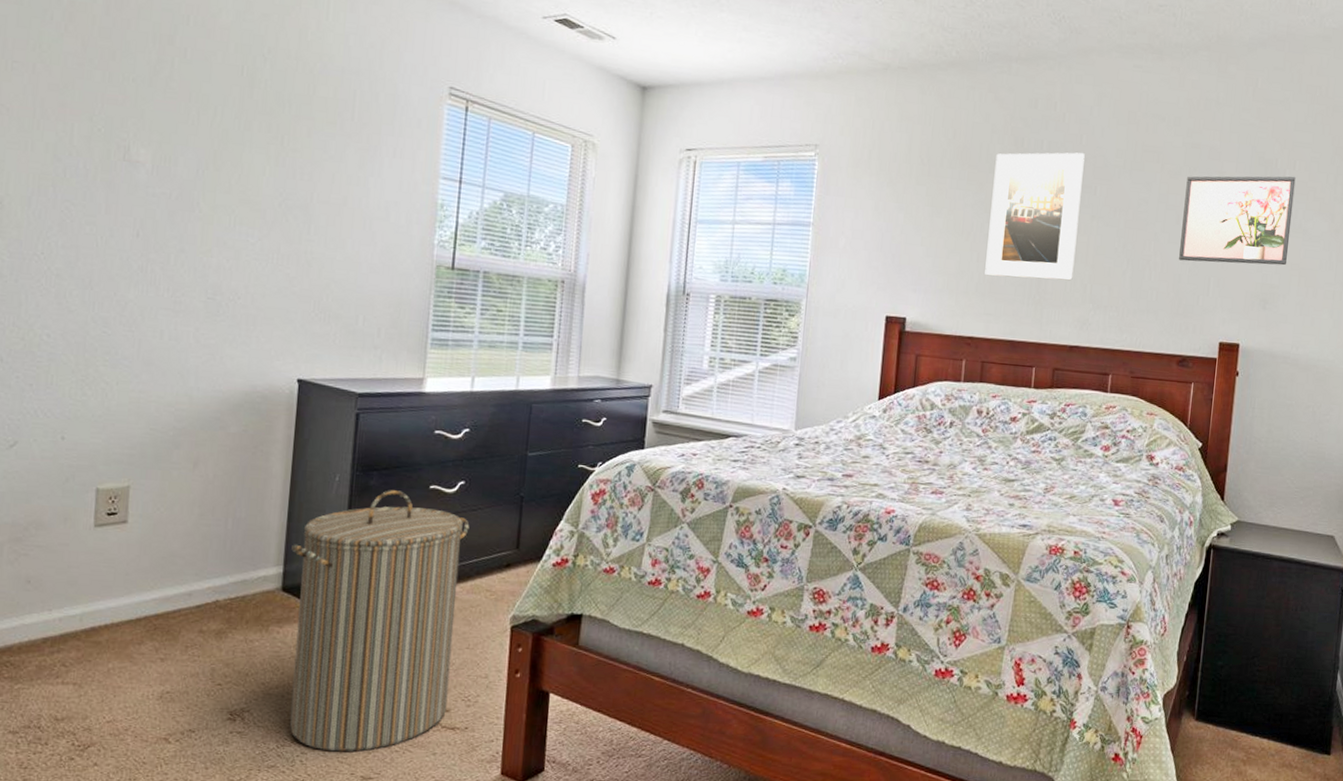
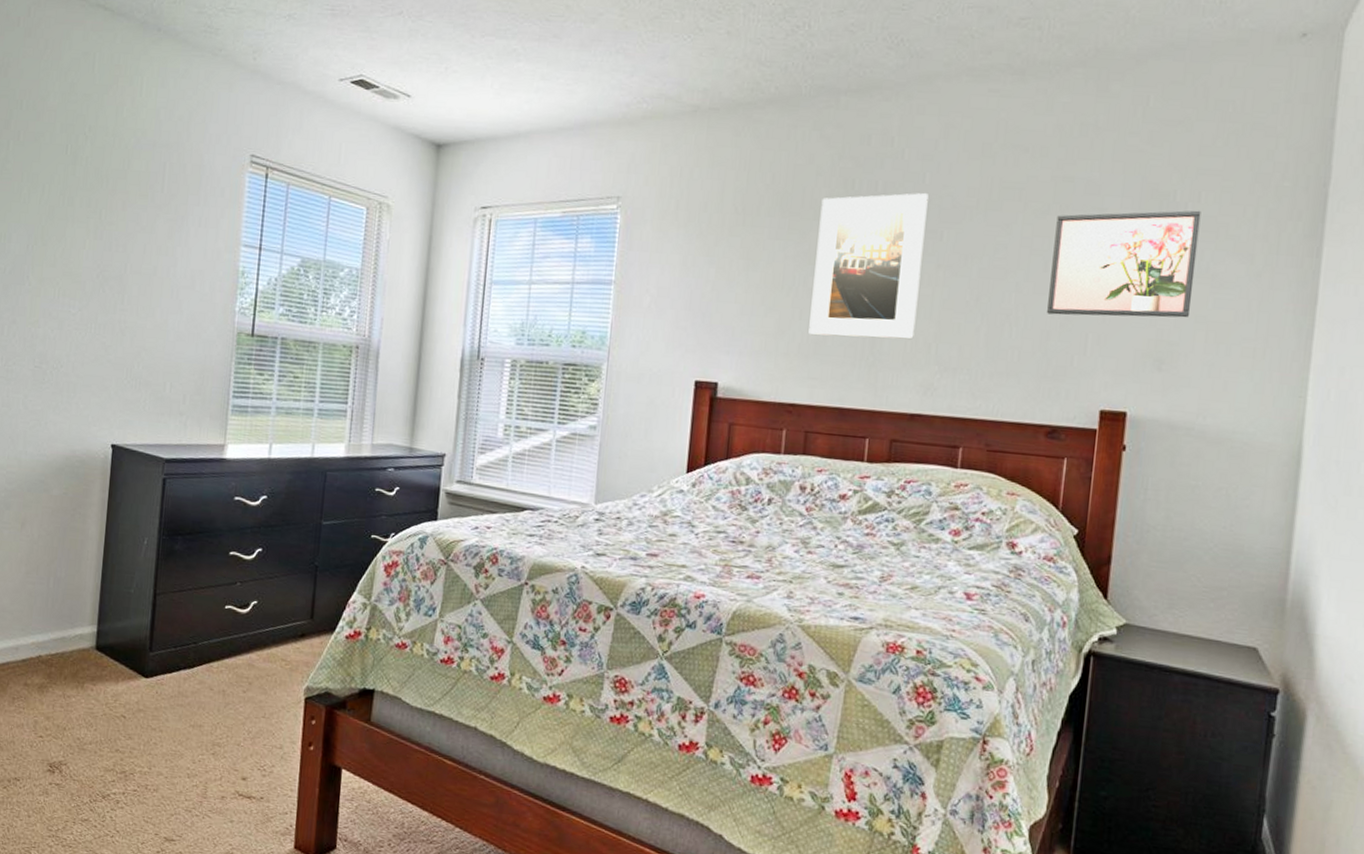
laundry hamper: present [290,490,470,752] -> none [101,555,266,813]

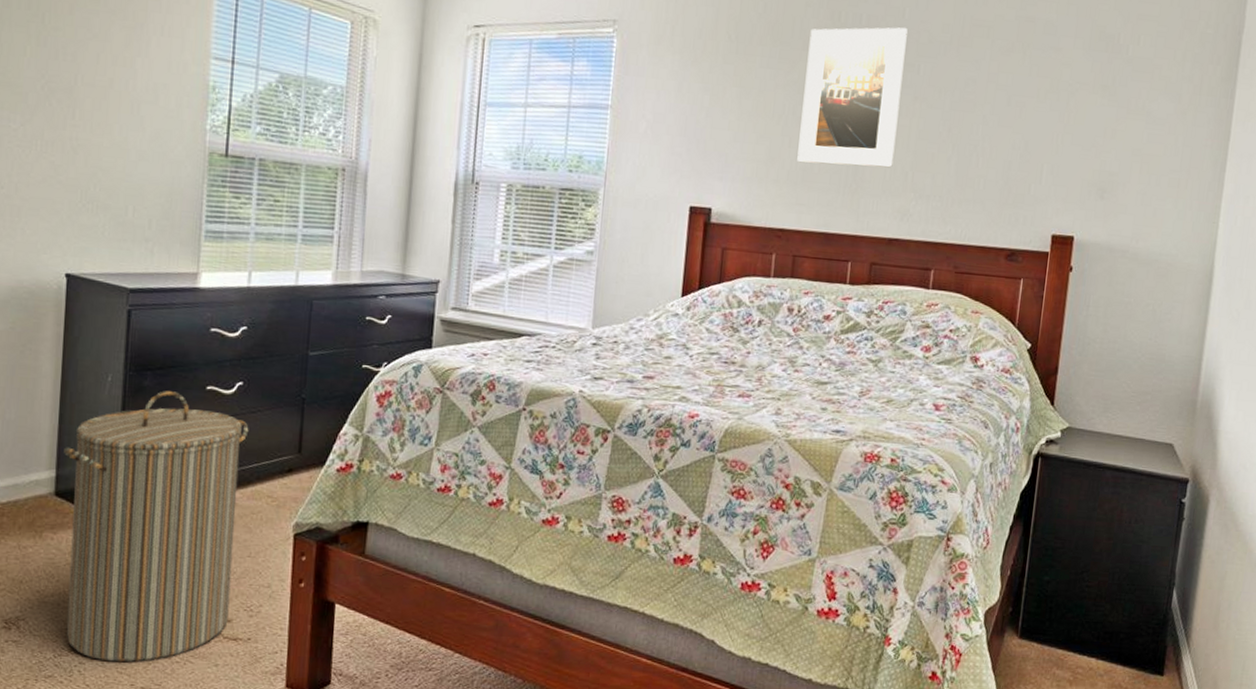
laundry hamper: none [101,555,266,813] -> present [62,391,249,663]
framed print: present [1047,210,1201,318] -> none [1009,52,1140,151]

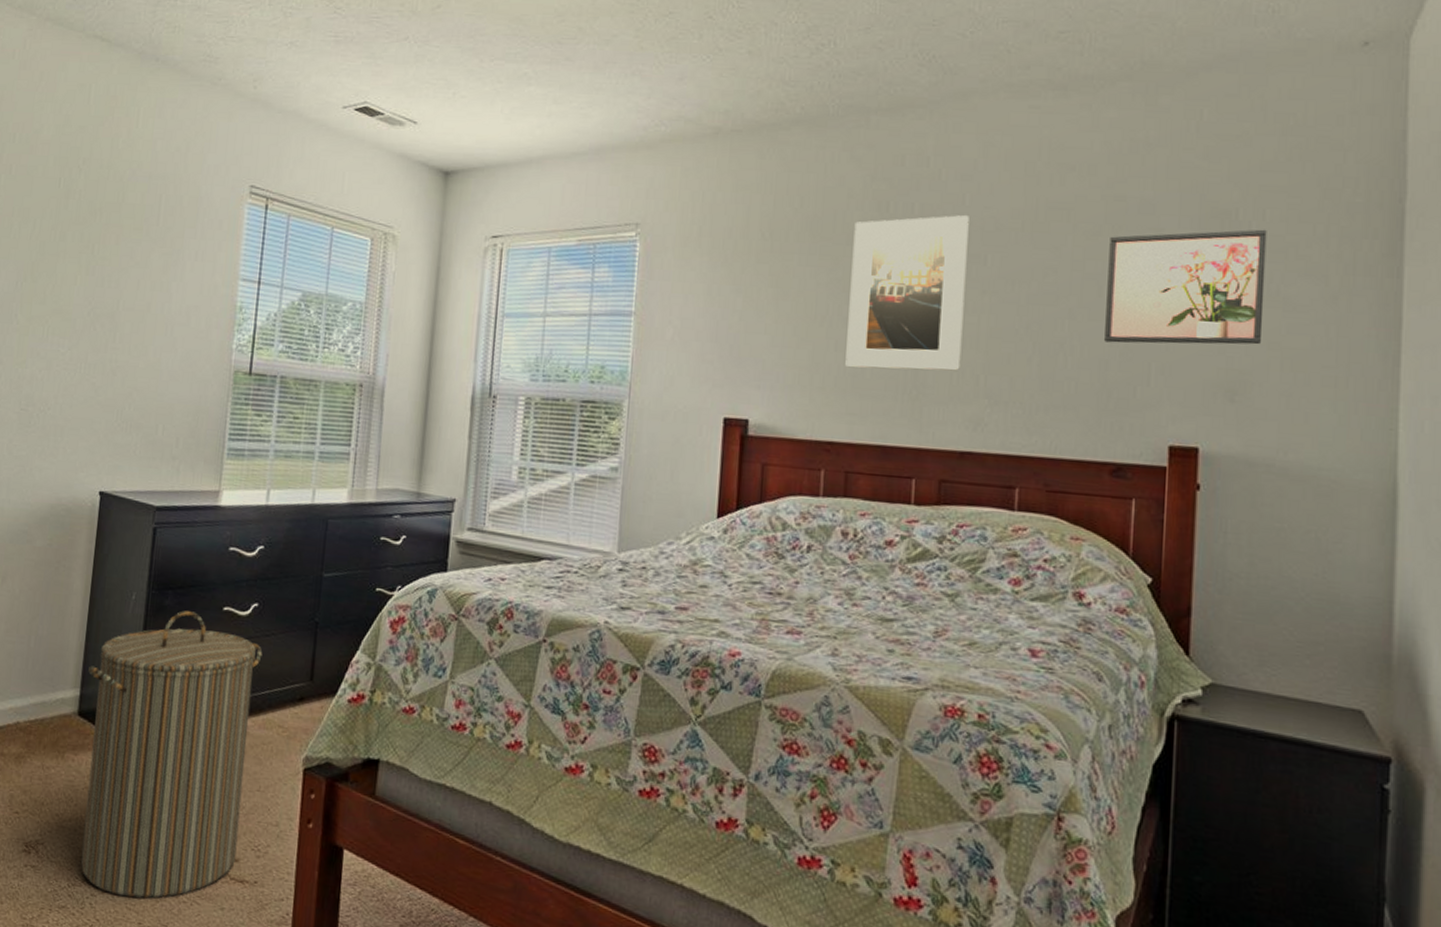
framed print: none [1009,52,1140,151] -> present [1104,229,1267,345]

